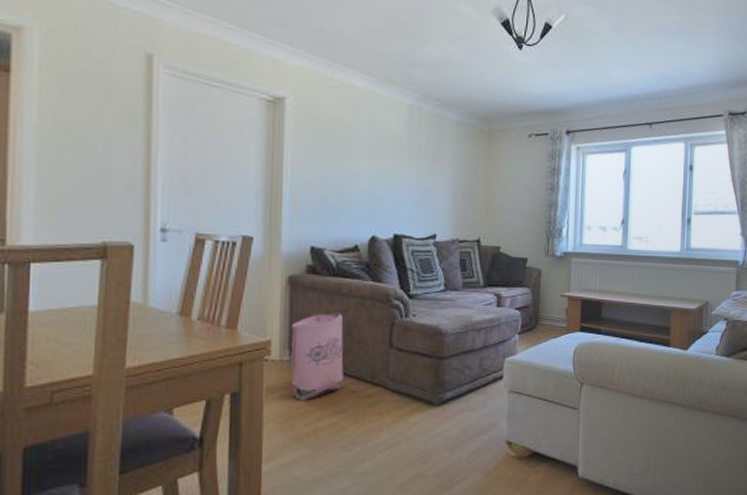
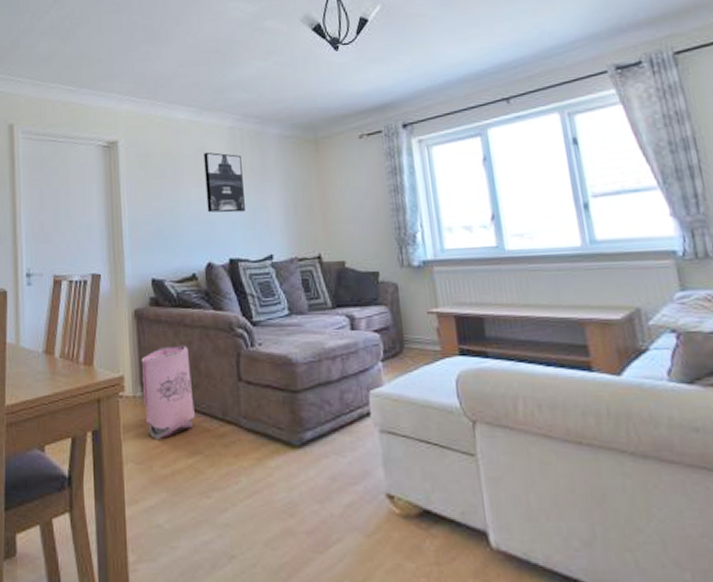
wall art: none [377,125,417,191] -> present [204,152,246,213]

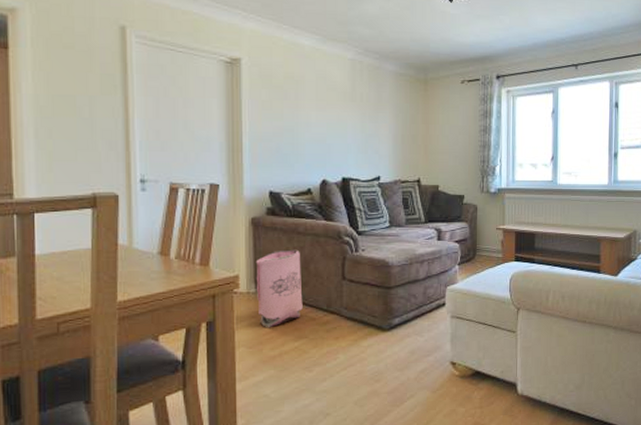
wall art: present [204,152,246,213] -> none [325,79,360,137]

